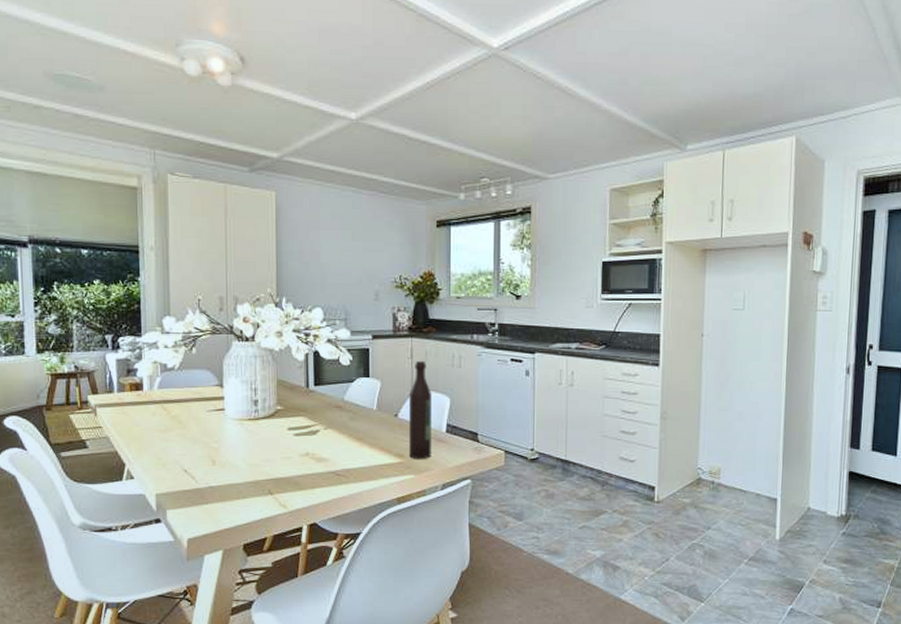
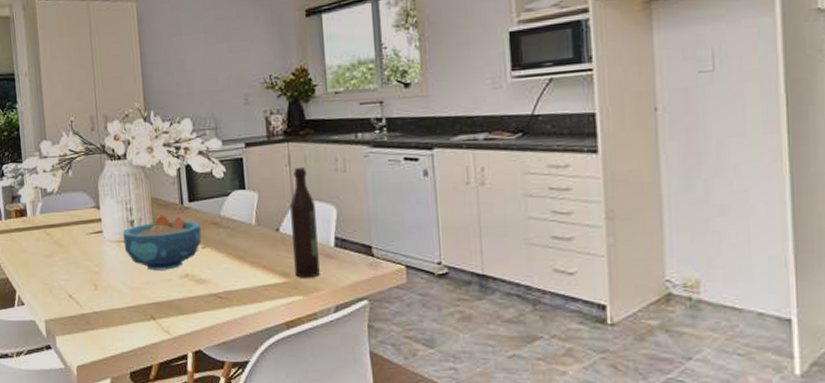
bowl: none [246,396,324,448] -> present [123,214,202,270]

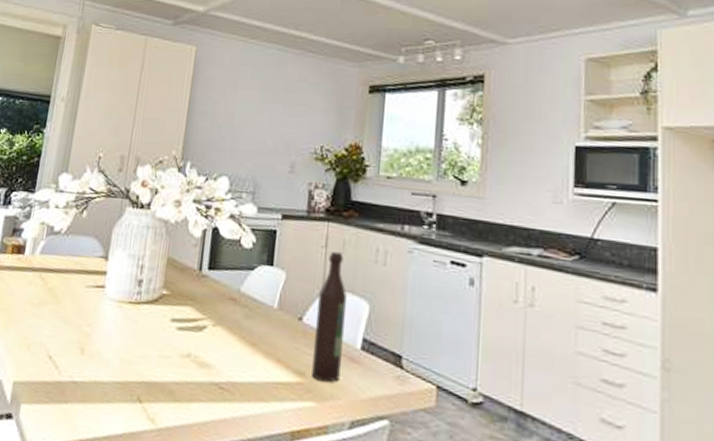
bowl: present [123,214,202,270] -> none [125,278,216,345]

